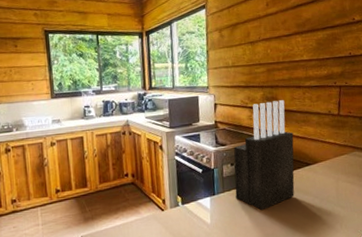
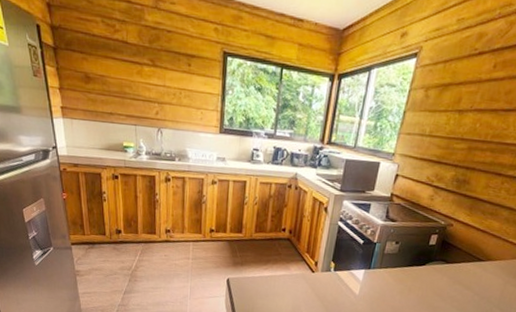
knife block: present [233,100,295,210] -> none [391,183,477,294]

